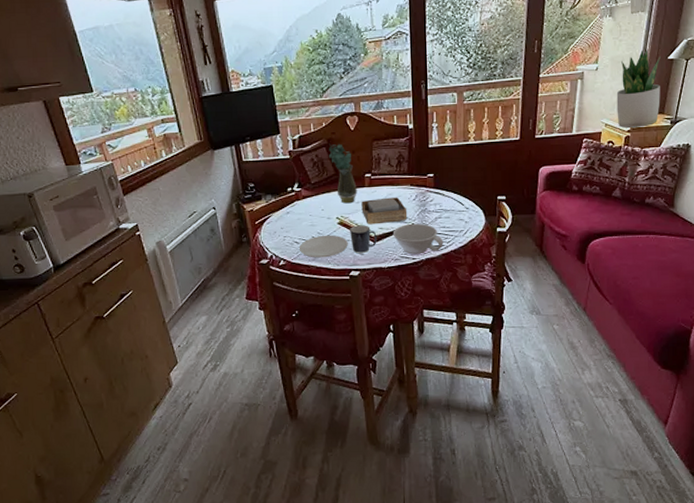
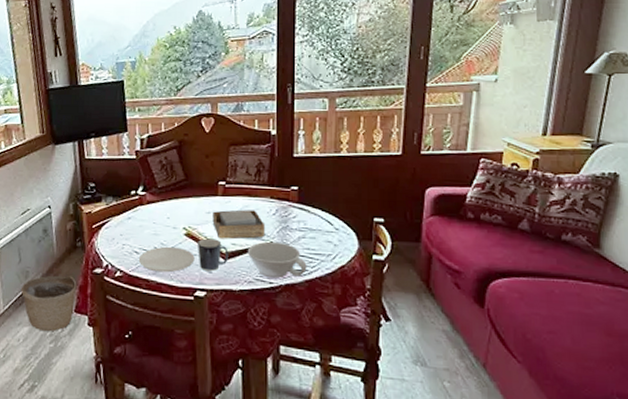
basket: none [195,268,246,319] -> present [20,275,77,332]
vase: present [329,143,357,204] -> none [180,145,209,213]
planter: present [616,50,661,128] -> none [521,62,577,150]

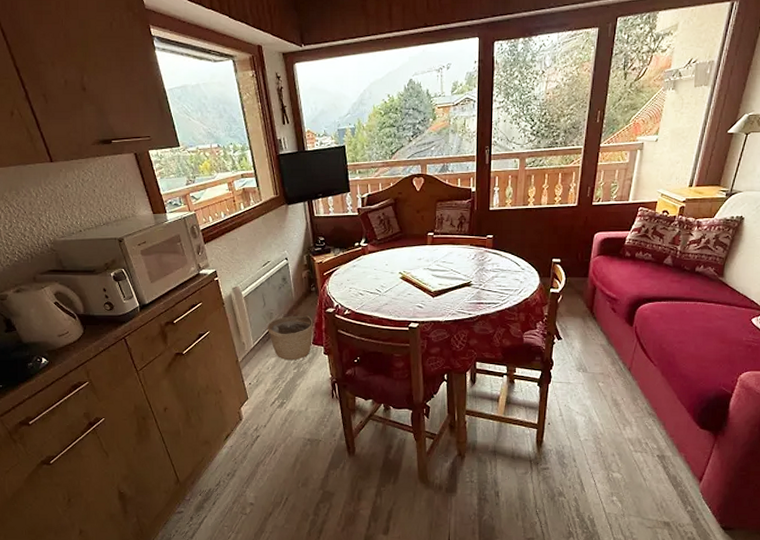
plate: present [138,246,195,273] -> none [363,288,409,309]
mug: present [196,238,229,272] -> none [410,280,436,308]
napkin holder: present [212,209,266,240] -> none [423,256,466,281]
cup: present [247,241,307,279] -> none [451,281,499,310]

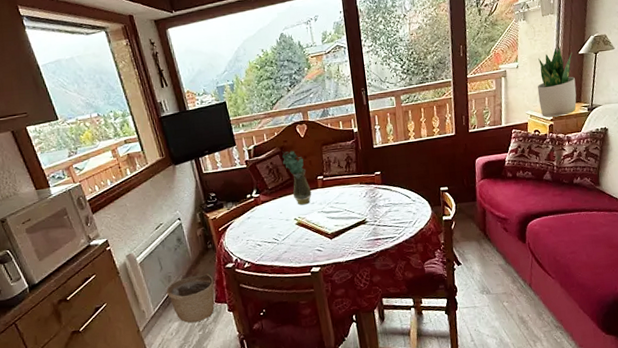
vase: none [395,203,420,260] -> present [282,150,312,205]
planter: none [673,123,721,198] -> present [537,47,577,117]

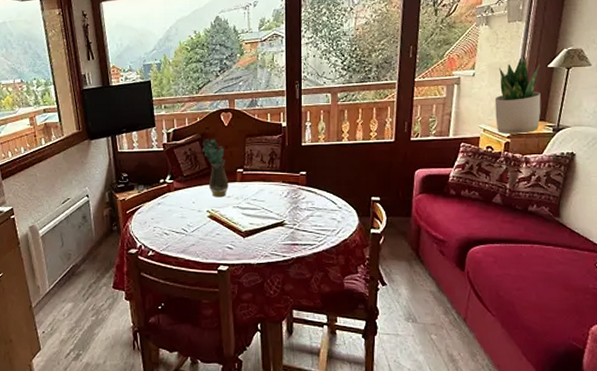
basket: present [166,273,215,324] -> none [64,256,114,307]

